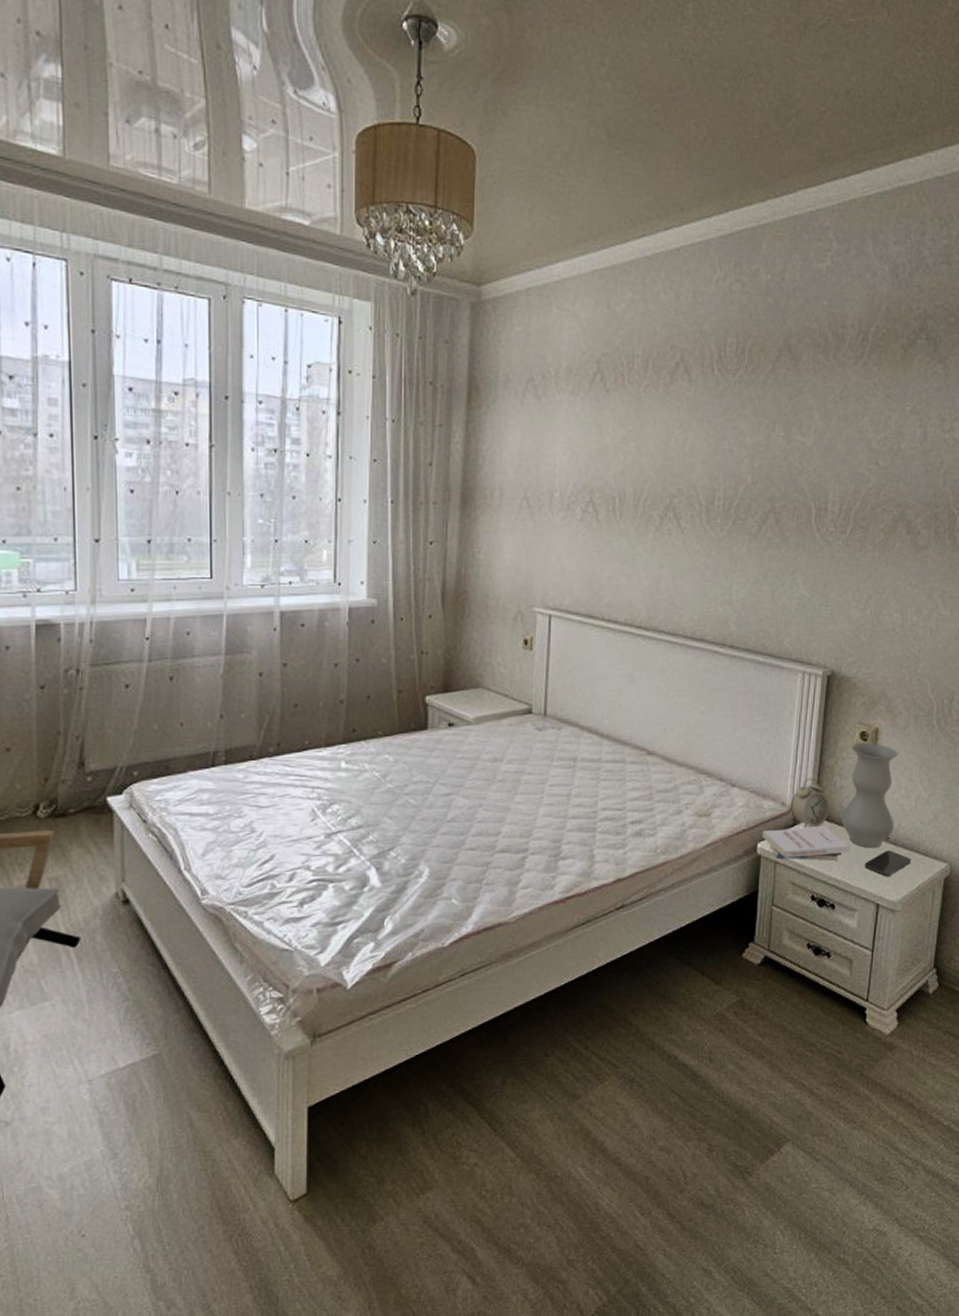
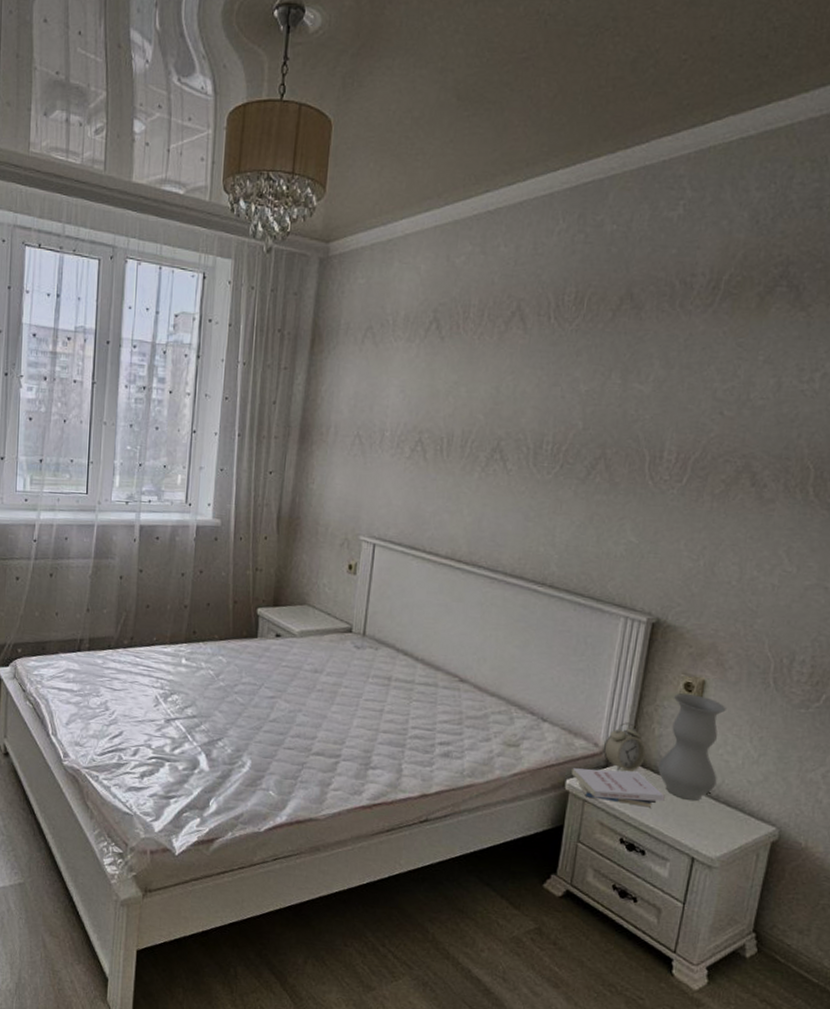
smartphone: present [864,850,911,877] -> none [680,804,734,832]

